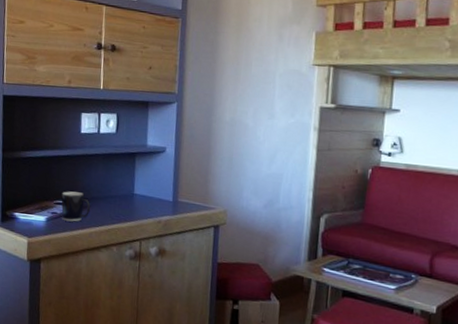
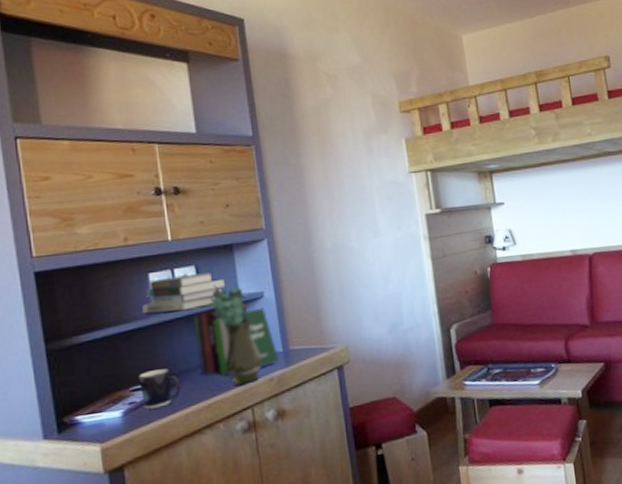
books: none [73,119,137,150] -> present [142,272,225,314]
books: none [106,152,169,211] -> present [191,302,279,375]
vase: none [122,133,155,221] -> present [209,284,263,386]

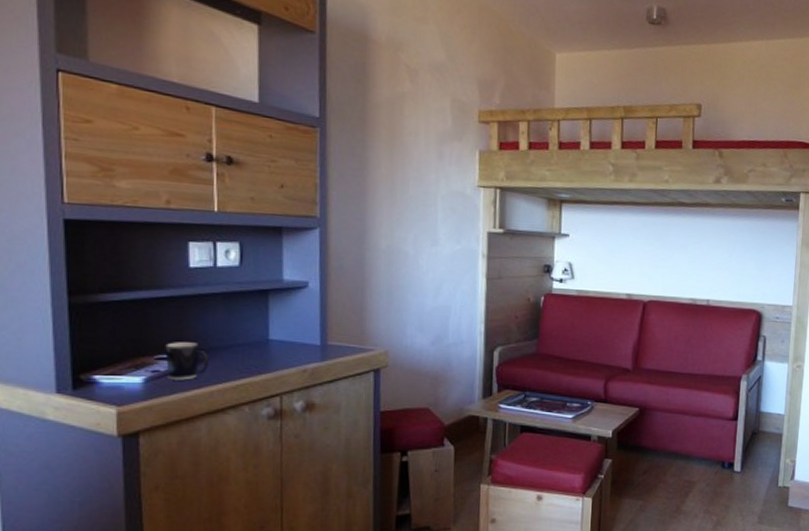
books: present [142,272,225,314] -> none [178,249,269,287]
books: present [191,302,279,375] -> none [229,289,315,358]
vase: present [209,284,263,386] -> none [249,266,298,372]

